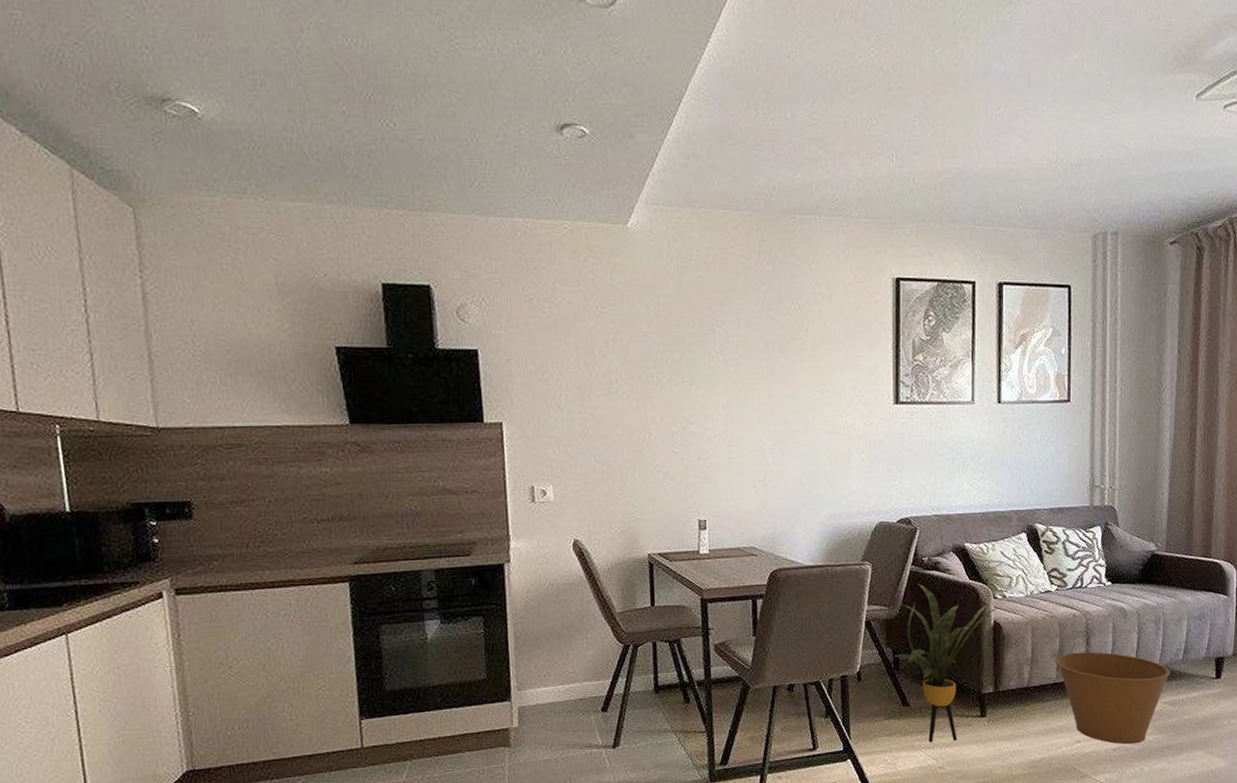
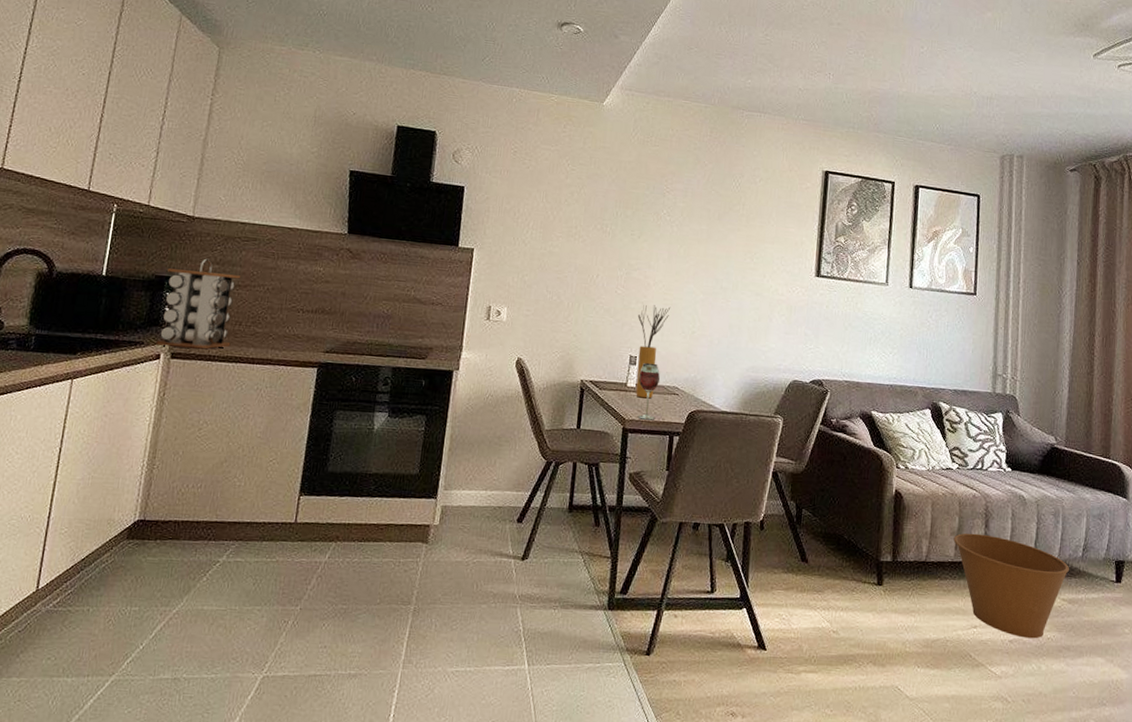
spice rack: none [142,475,242,583] -> present [156,258,240,350]
vase: none [701,459,737,564] -> present [636,305,671,399]
wineglass: none [711,524,735,587] -> present [637,362,660,420]
house plant: present [894,583,1002,743] -> none [797,442,904,606]

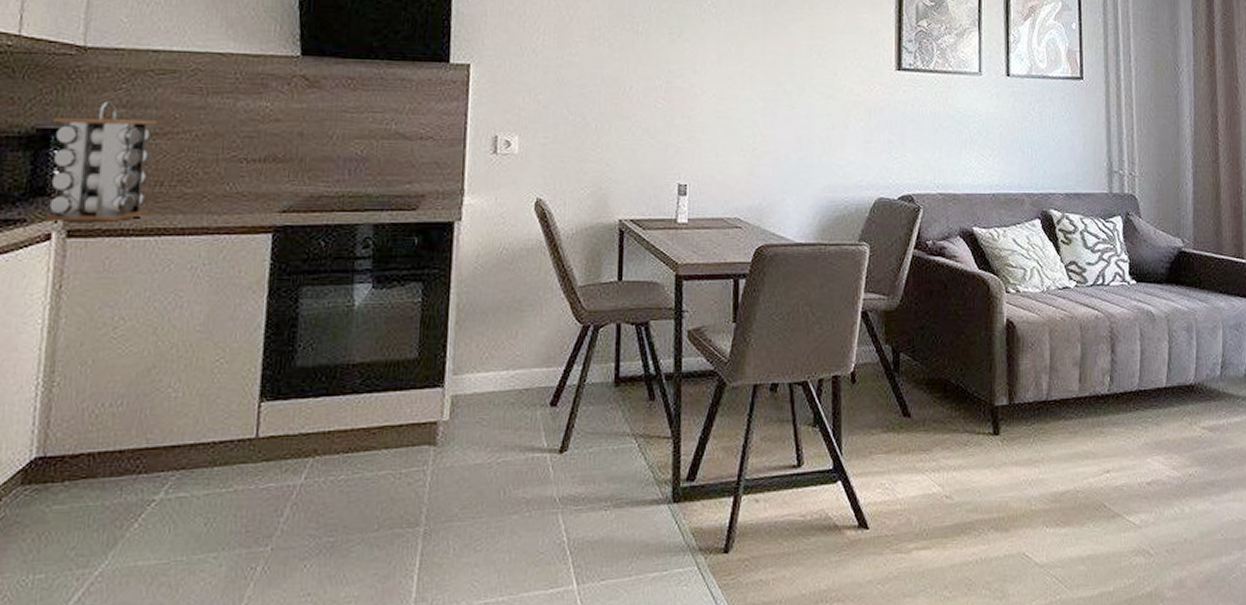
vase: present [636,305,671,399] -> none [684,119,725,236]
wineglass: present [637,362,660,420] -> none [691,191,717,262]
basket: present [953,533,1069,639] -> none [1077,361,1207,478]

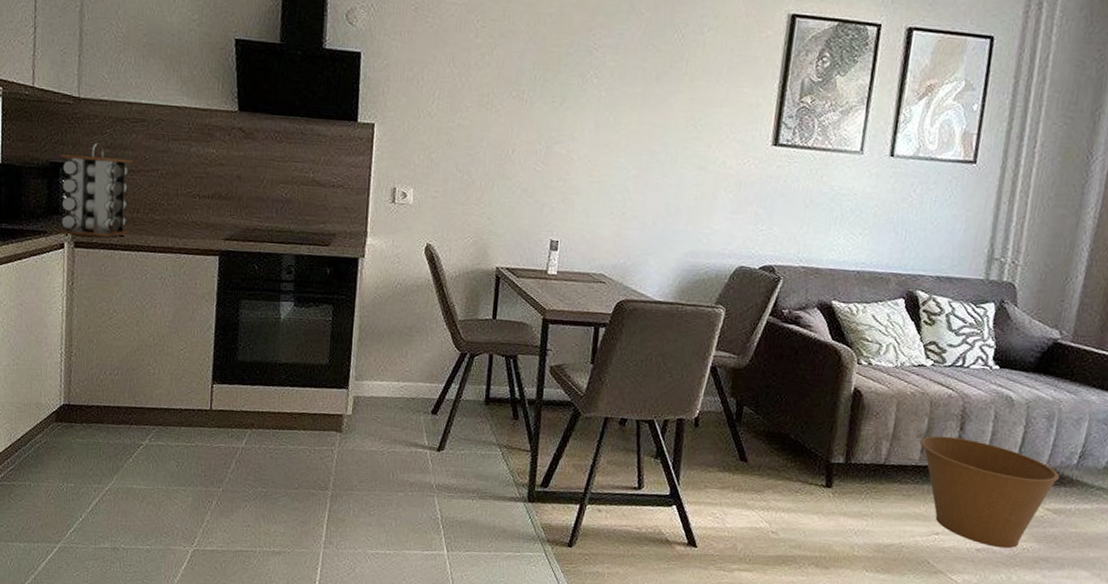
basket: none [1077,361,1207,478] -> present [920,435,1059,549]

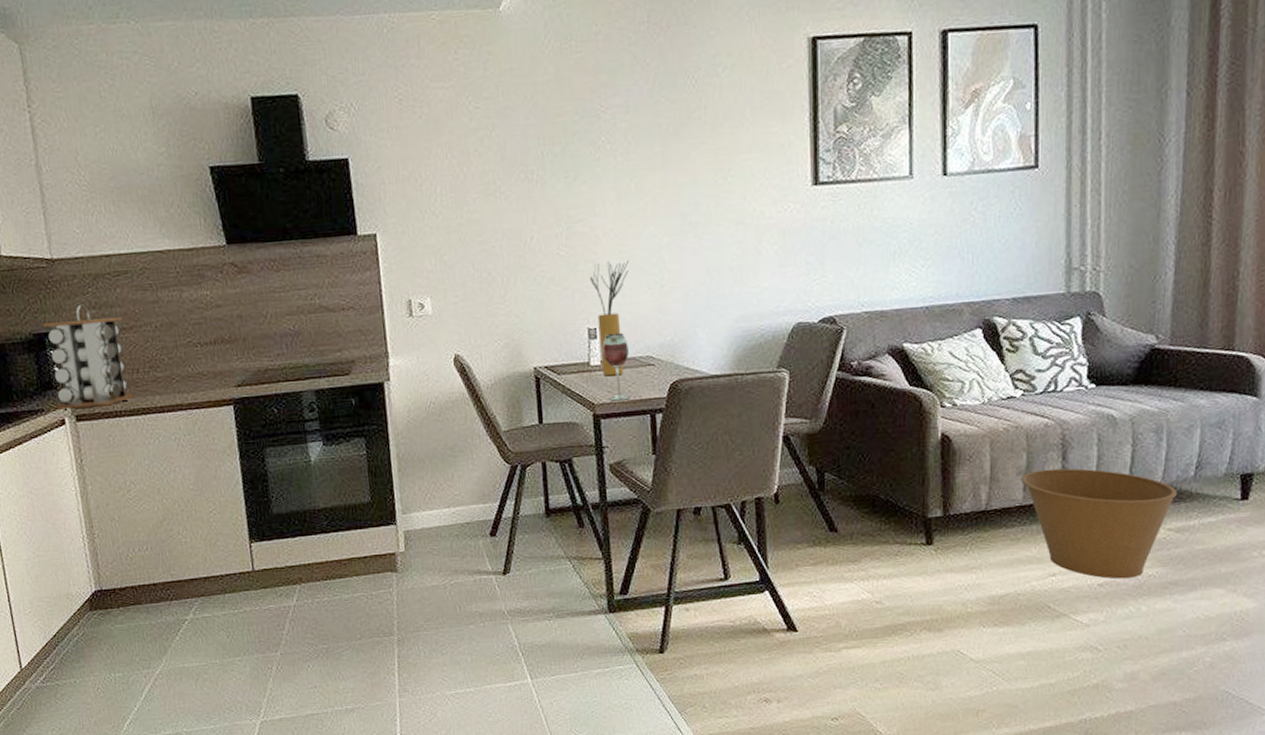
vase: none [557,183,598,287] -> present [589,260,630,377]
wineglass: none [559,247,585,311] -> present [602,332,631,401]

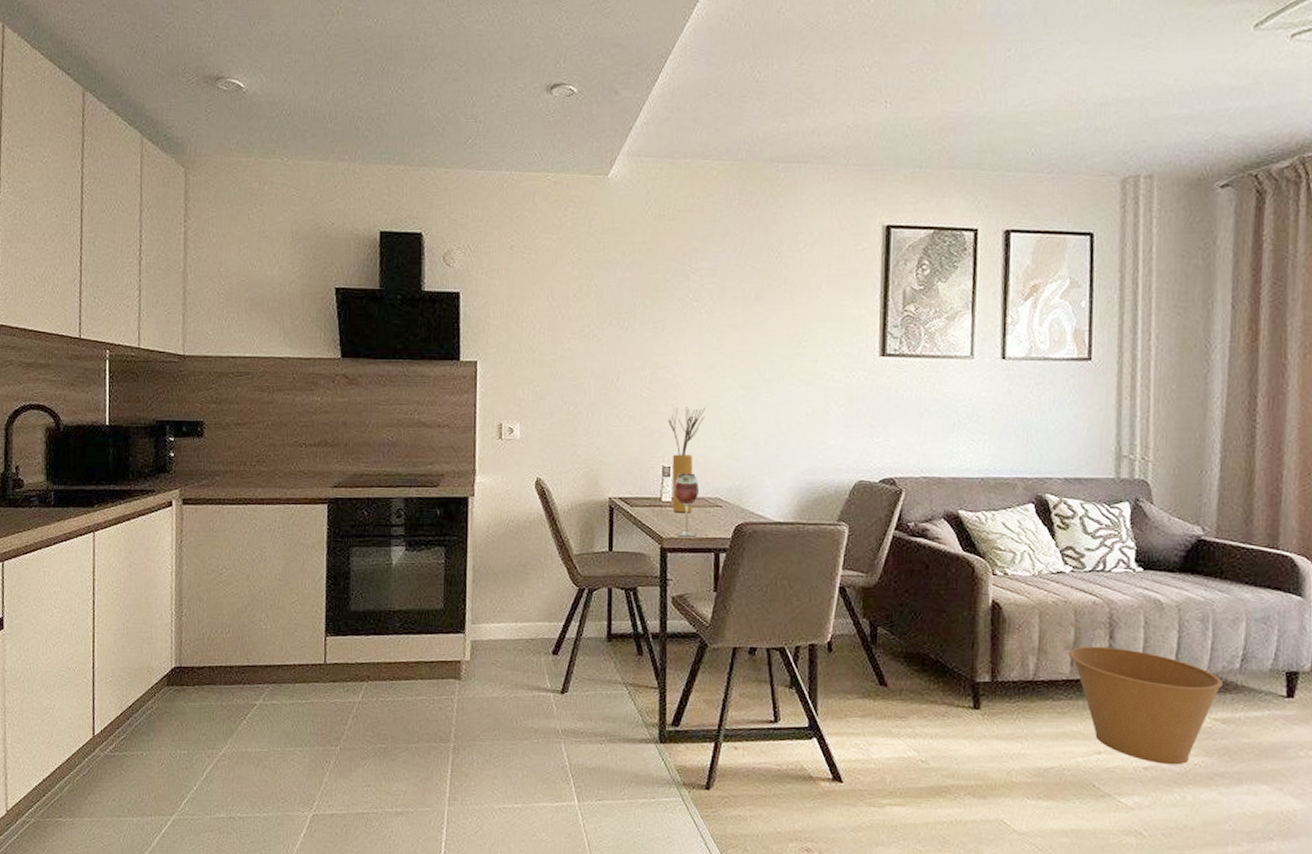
spice rack: present [42,304,134,410] -> none [166,398,238,494]

